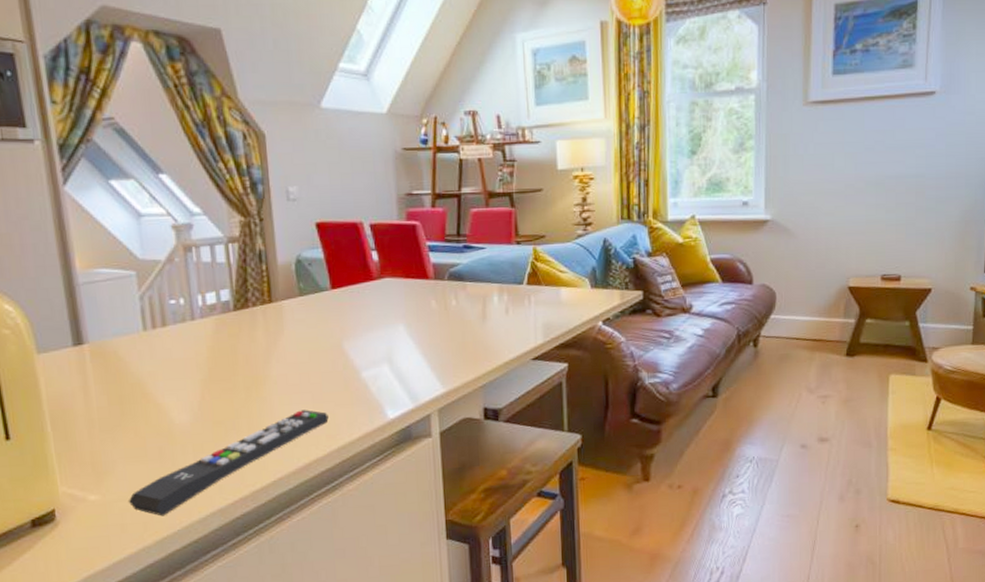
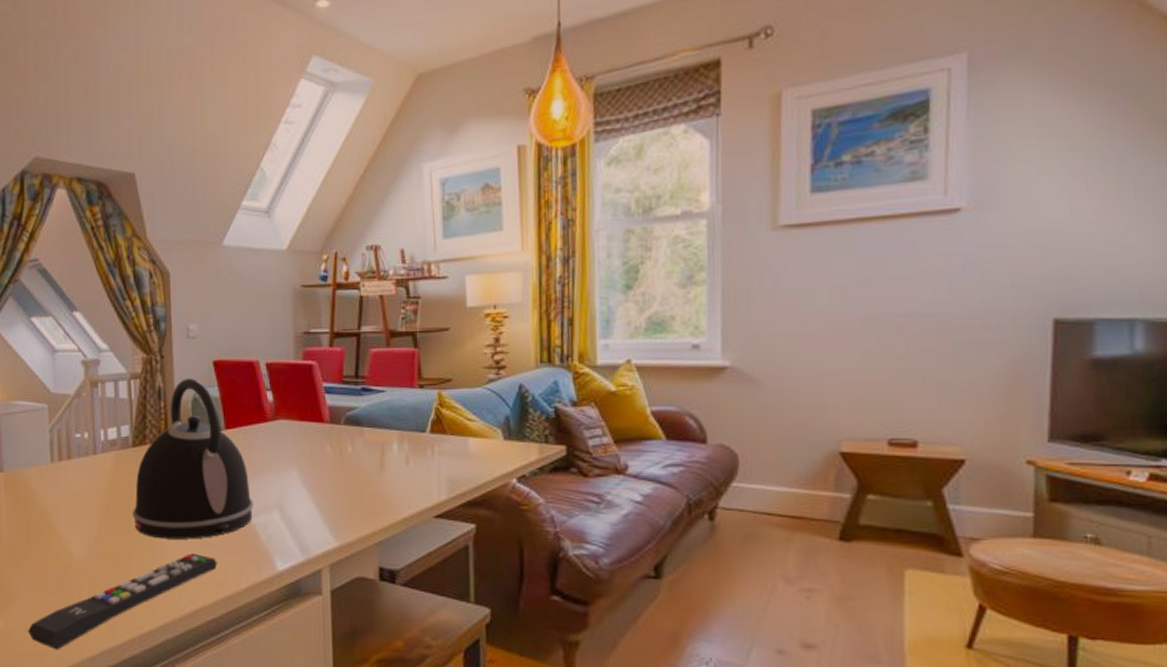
kettle: none [237,240,363,399] -> present [132,378,254,539]

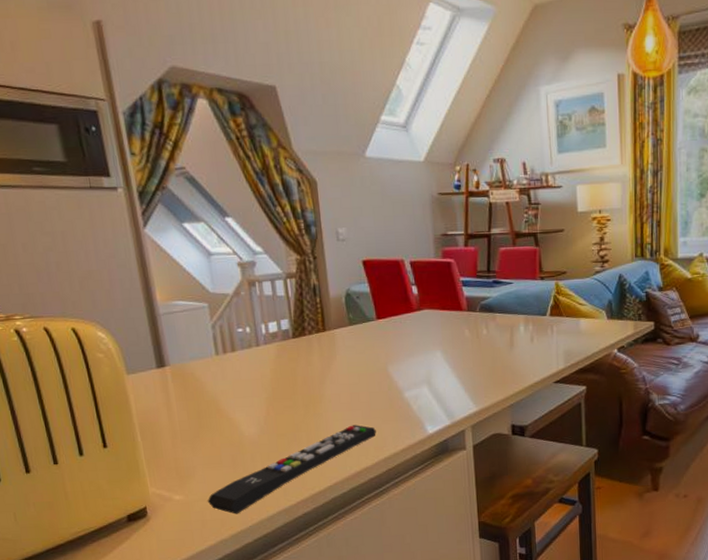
kettle: present [132,378,254,539] -> none [297,276,406,415]

